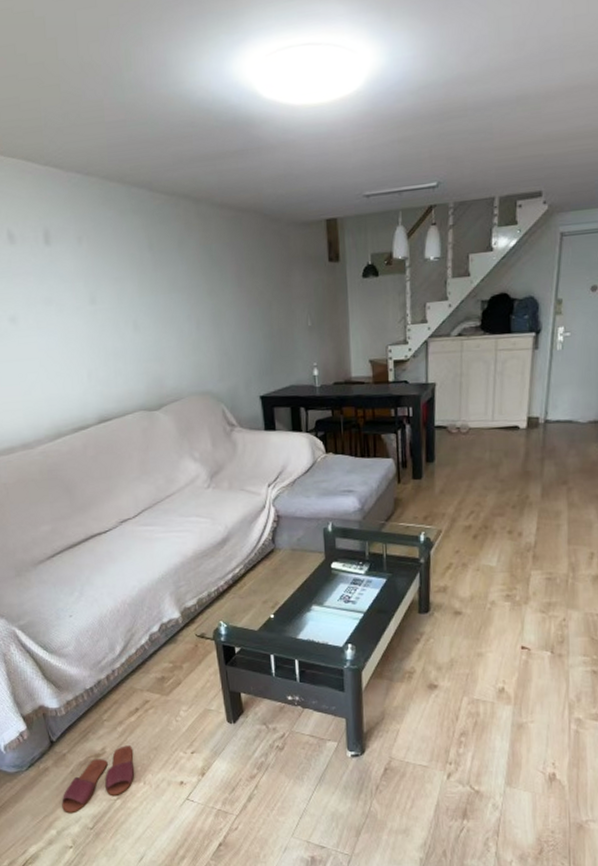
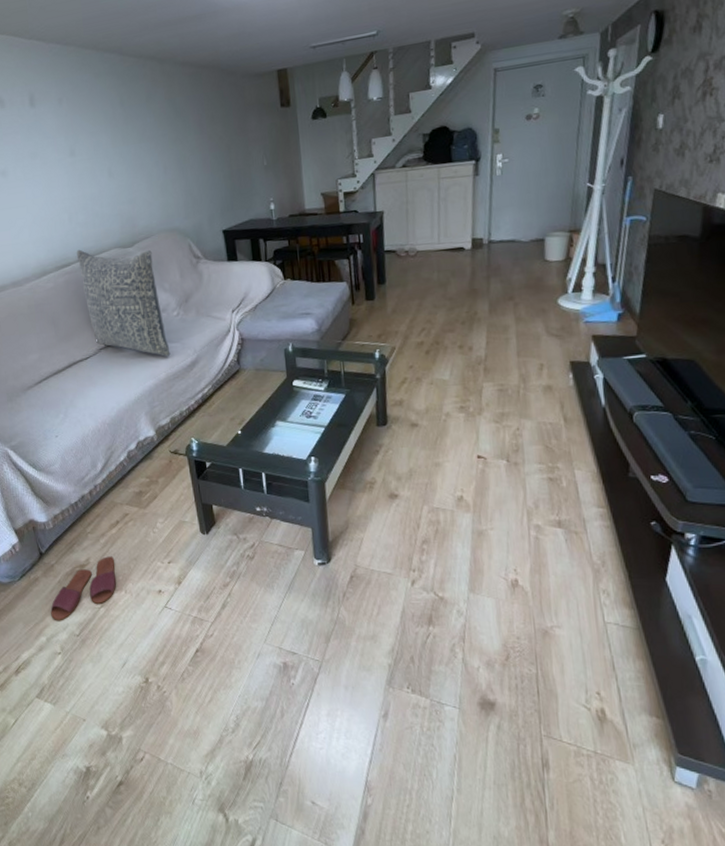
pillow: none [95,410,199,532] -> present [76,249,171,356]

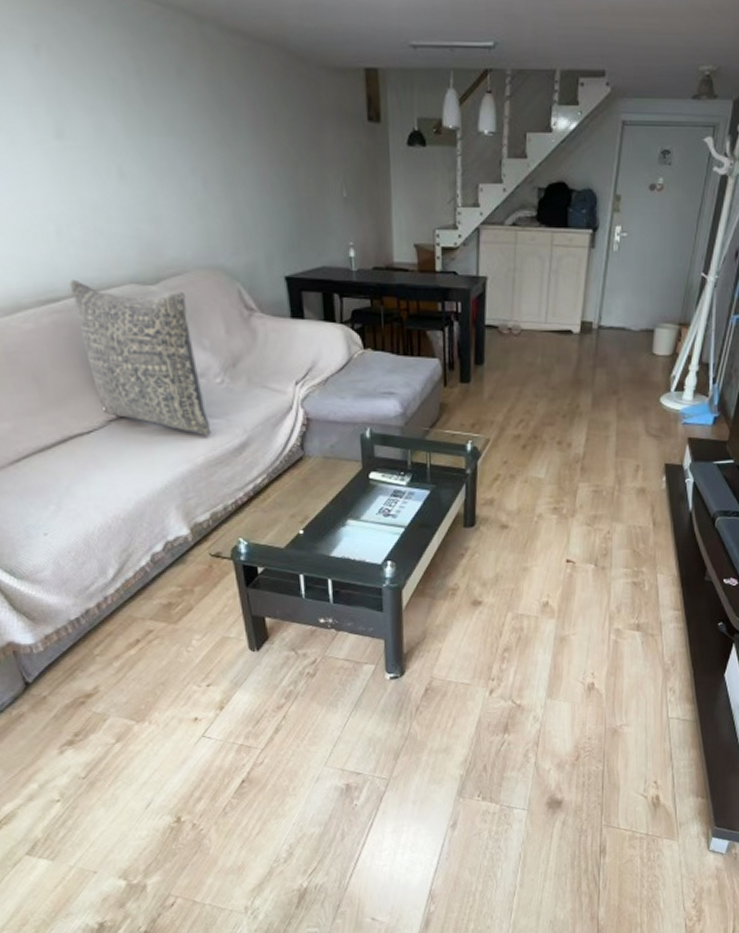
slippers: present [51,556,117,620] -> none [43,682,138,763]

